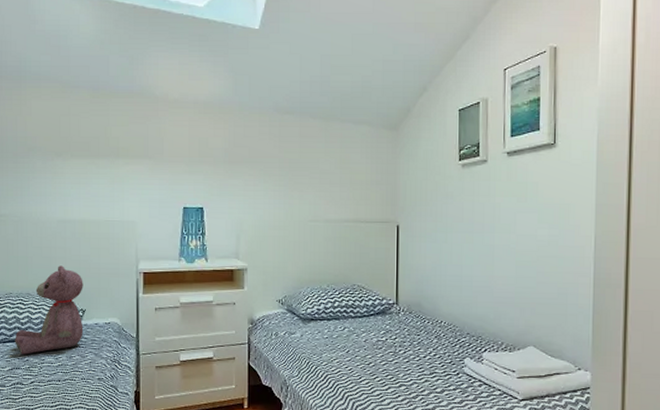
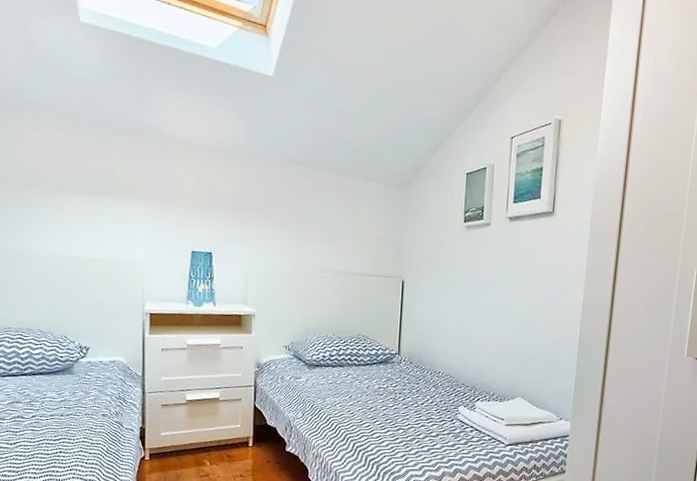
teddy bear: present [14,265,84,355] -> none [14,302,87,389]

